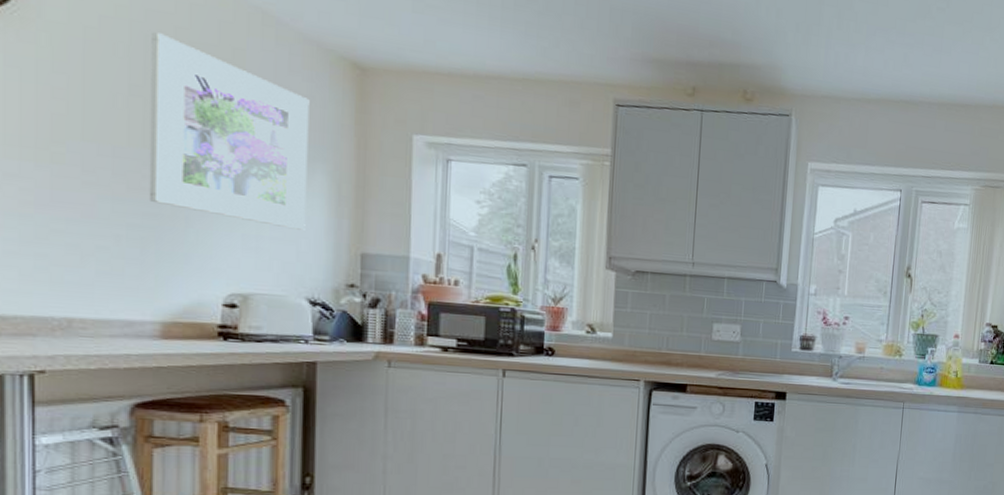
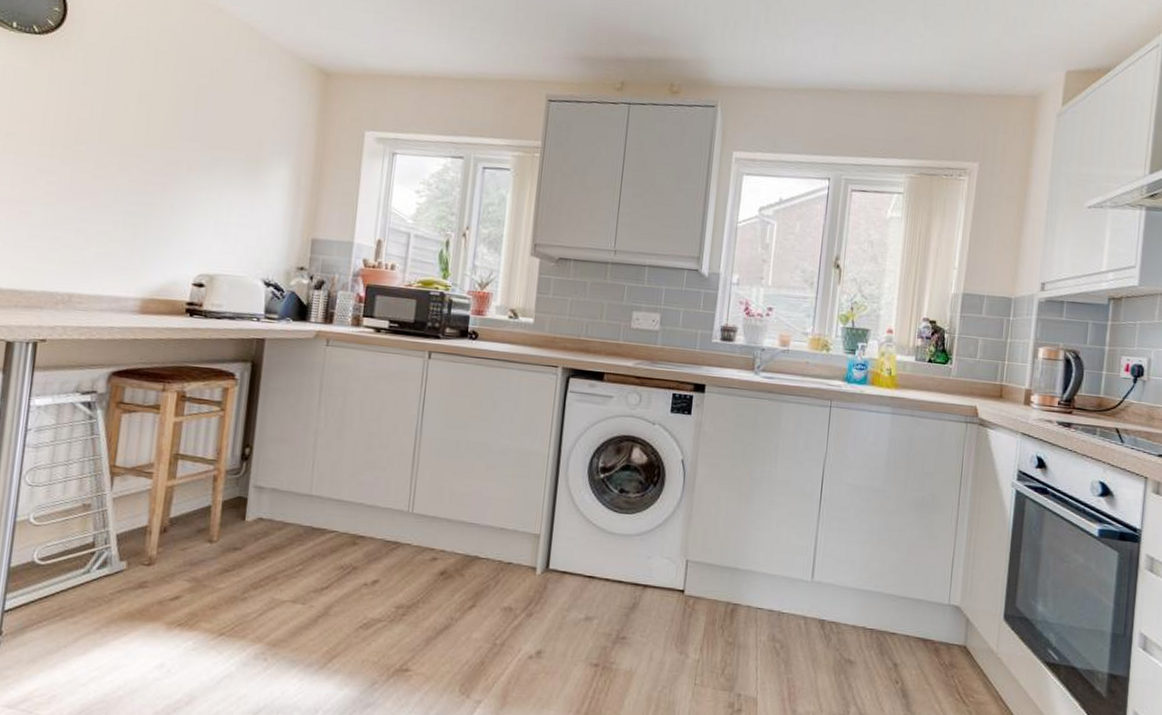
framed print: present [148,32,310,230] -> none [144,48,281,218]

